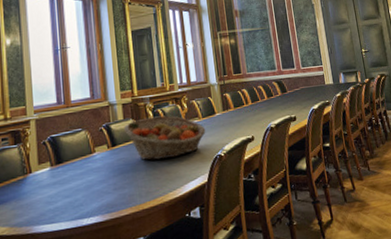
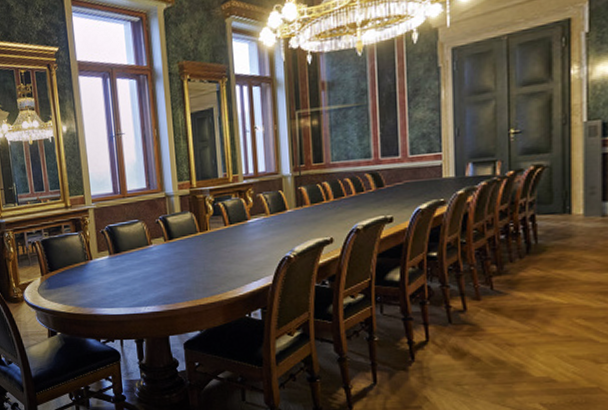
fruit basket: present [123,115,206,161] -> none [180,209,274,257]

